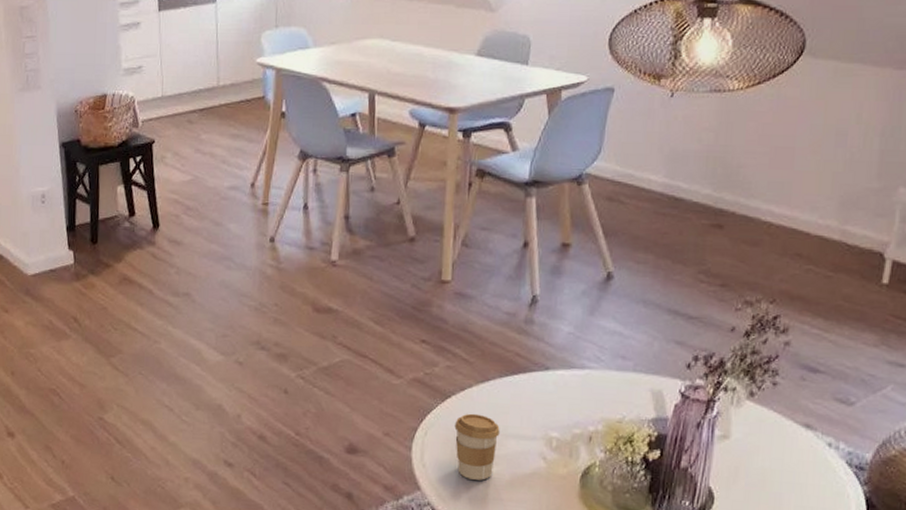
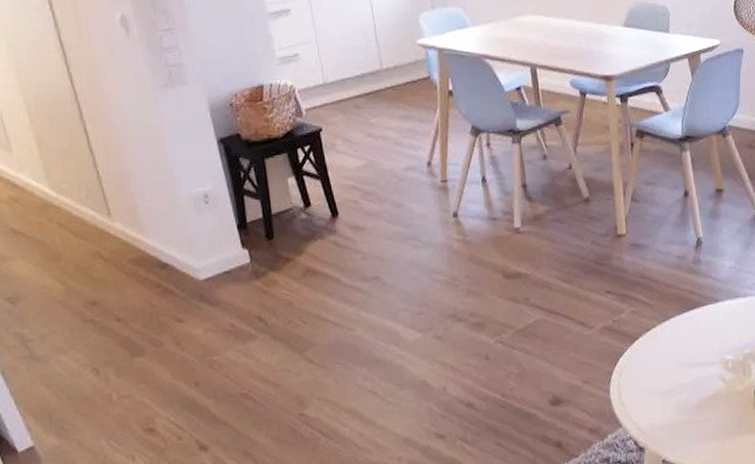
coffee cup: present [454,413,500,480] -> none [644,350,684,409]

